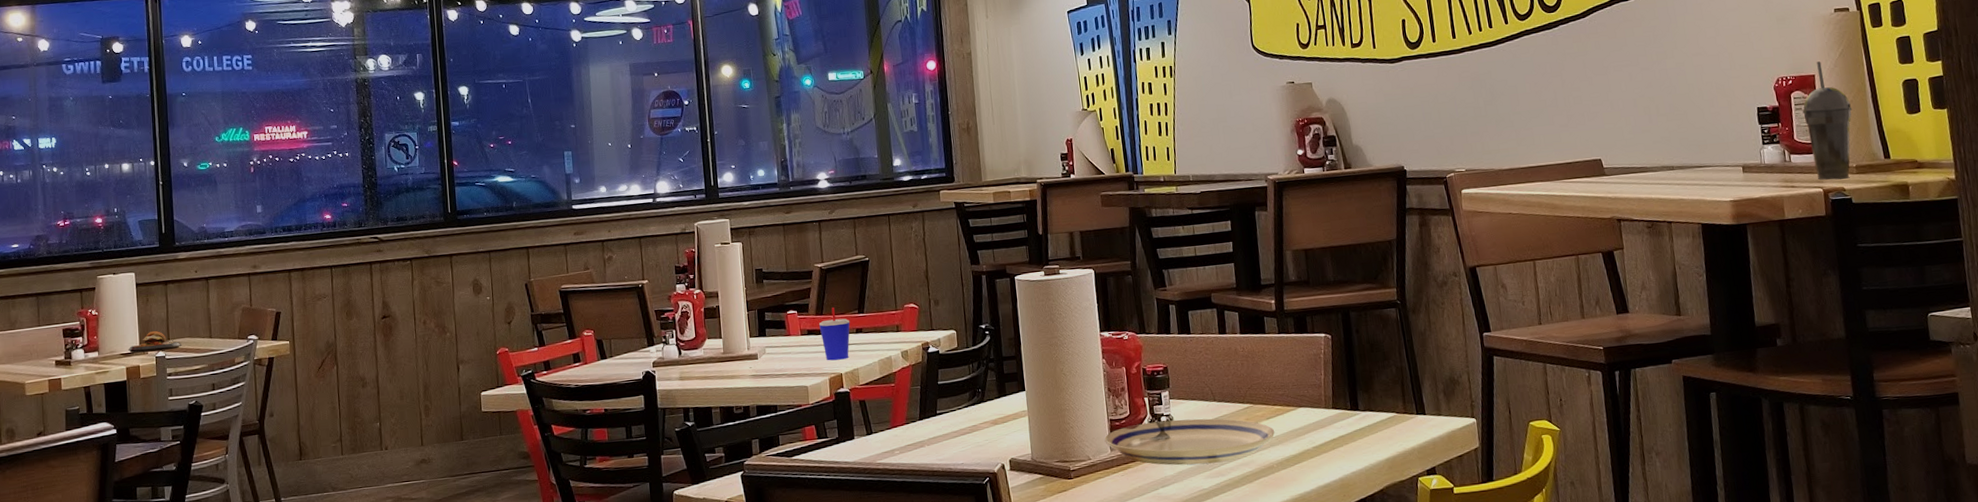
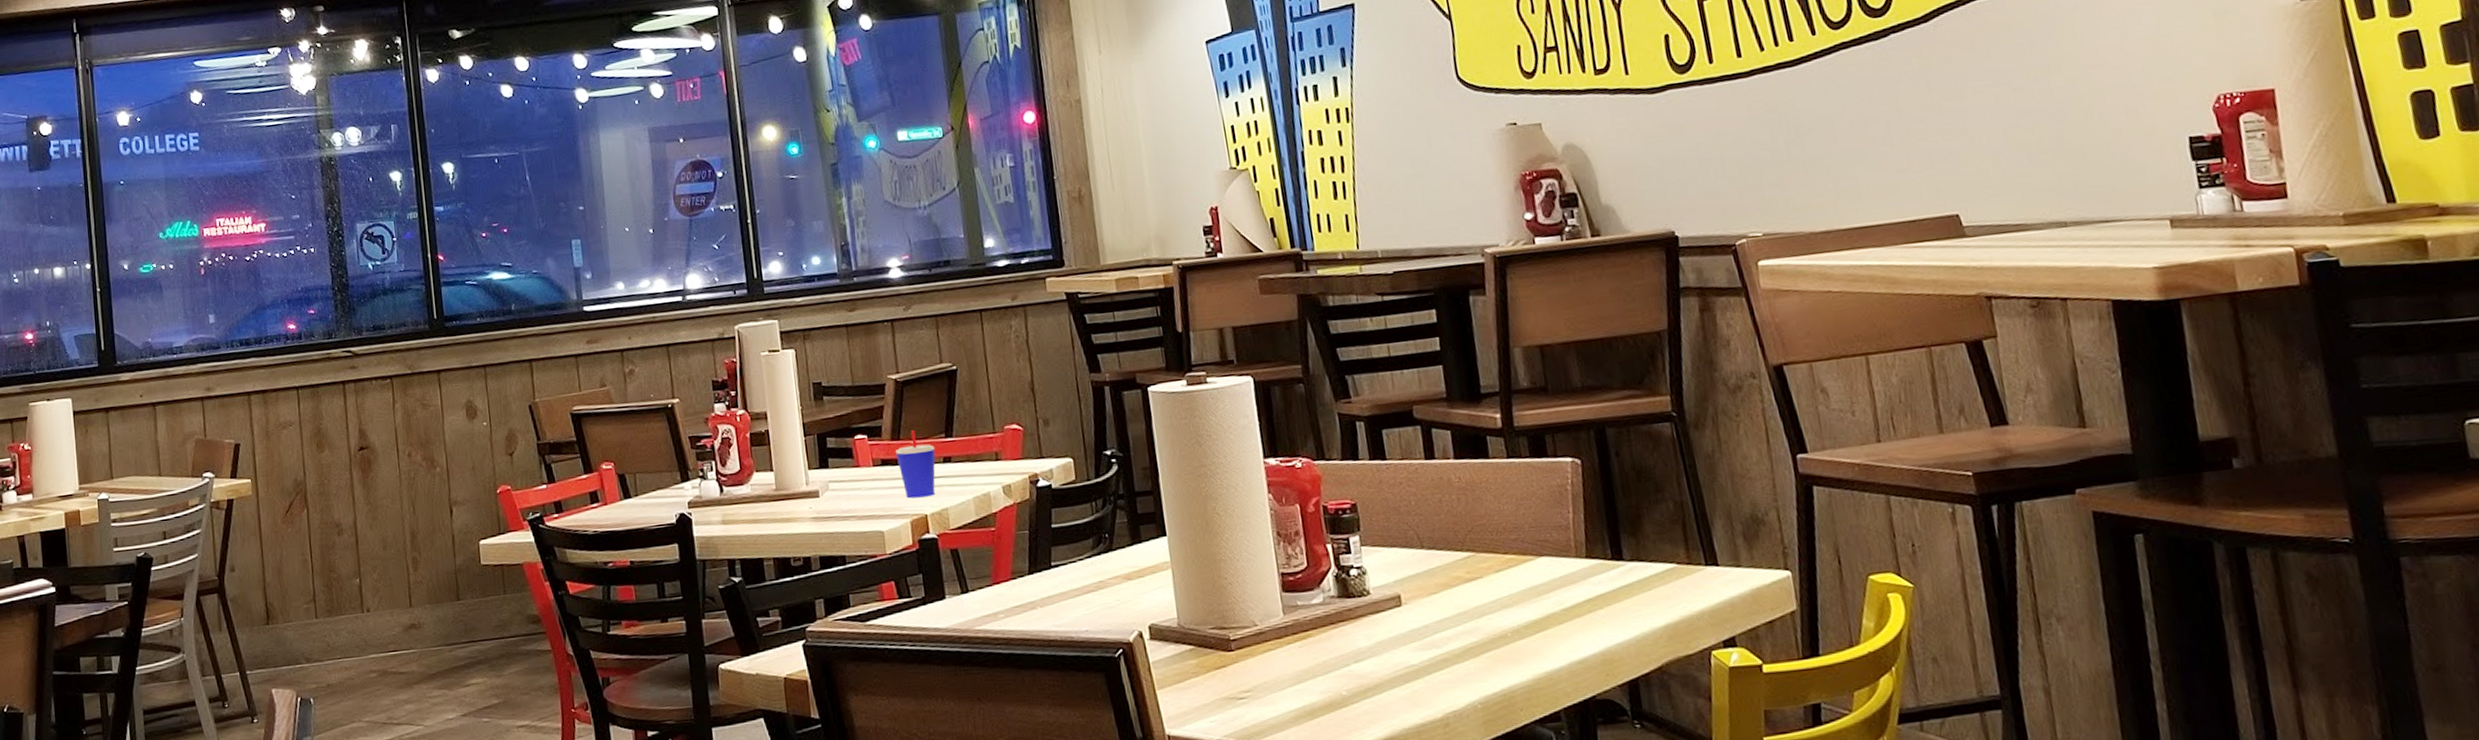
burger: present [128,330,182,354] -> none [66,468,127,496]
plate: present [1104,418,1275,466] -> none [1274,571,1508,634]
beverage cup: present [1802,61,1853,180] -> none [2258,70,2335,236]

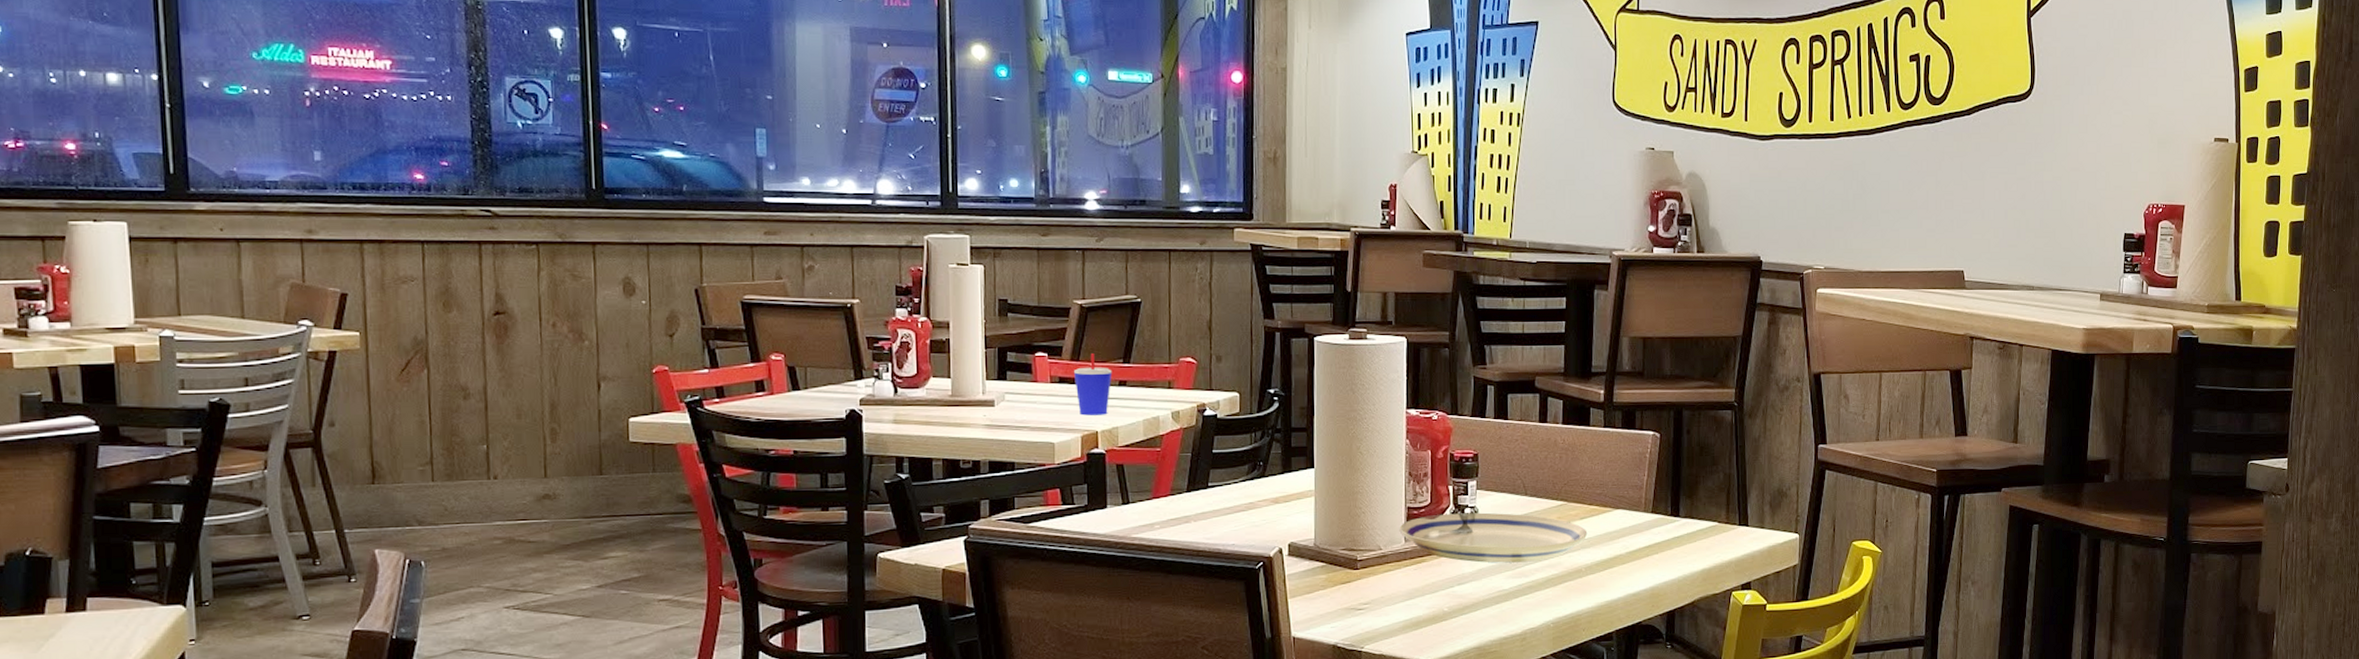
plate: none [1274,571,1508,634] -> present [1399,512,1588,563]

